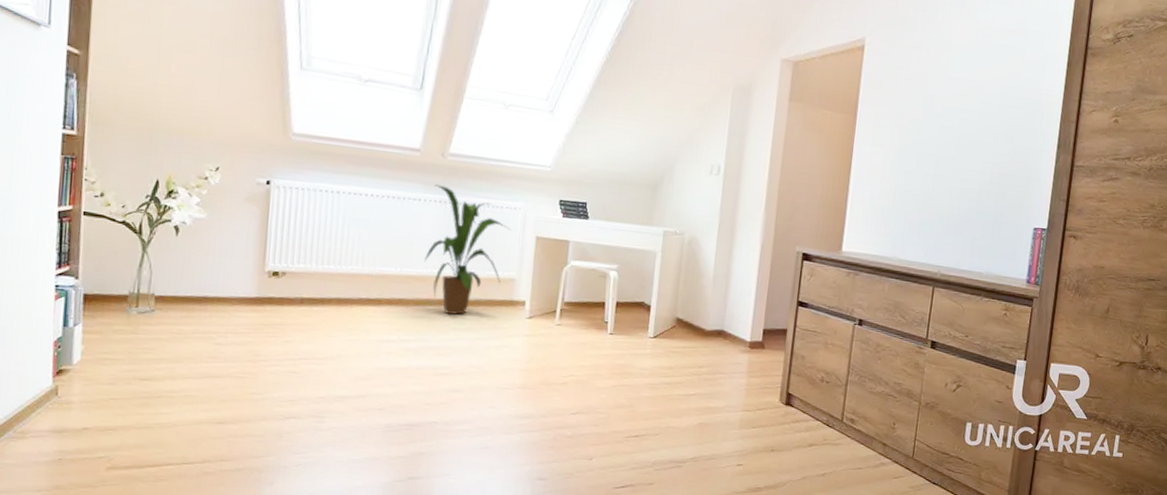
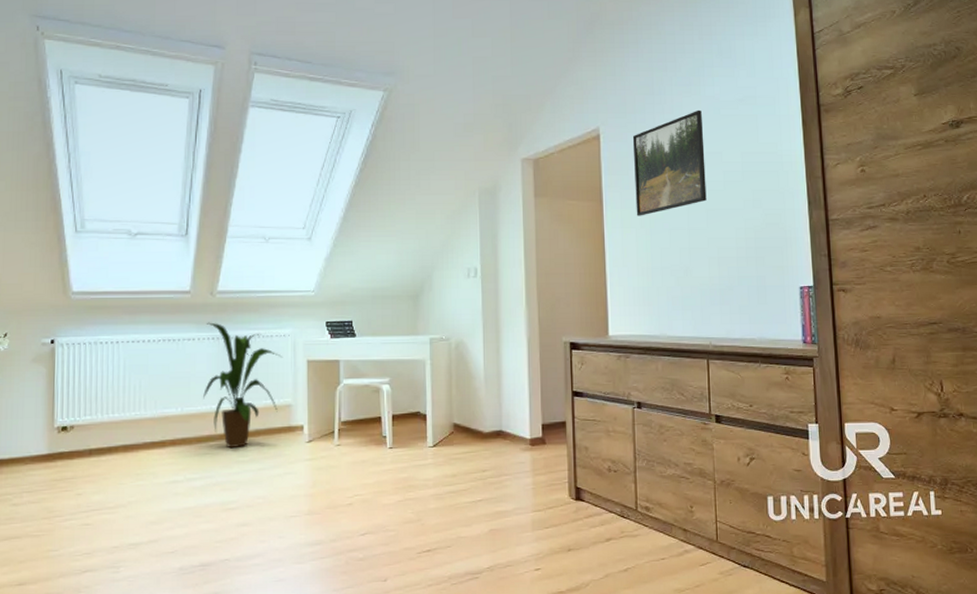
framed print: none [888,34,971,136] -> present [632,110,707,216]

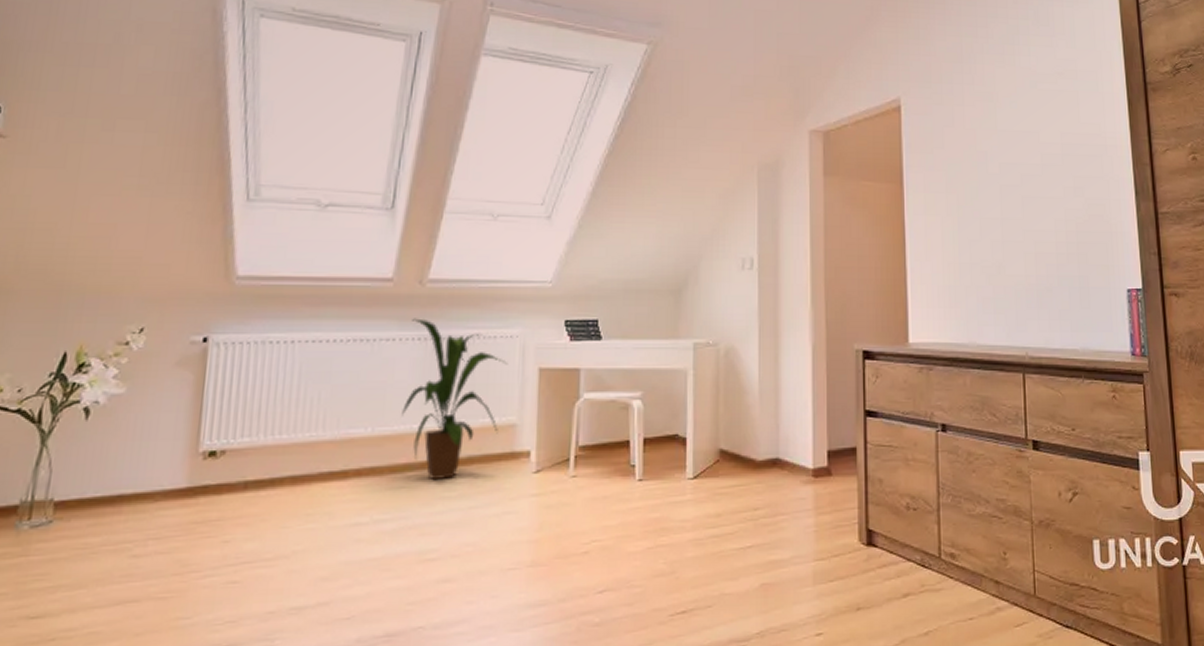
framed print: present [632,110,707,216] -> none [938,82,1022,202]

